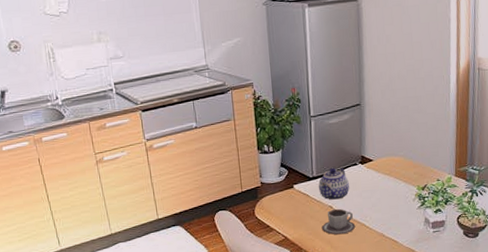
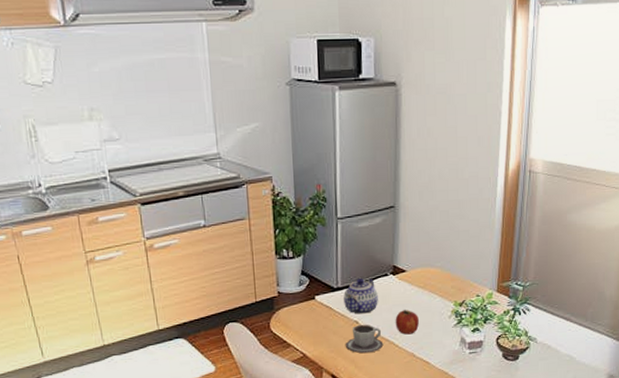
fruit: none [365,195,387,217] -> present [395,310,419,335]

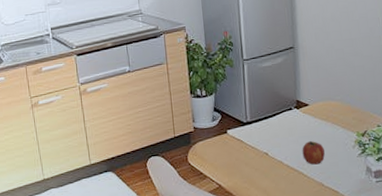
teapot: present [344,277,378,314] -> none [253,112,285,146]
cup: present [345,324,384,354] -> none [257,155,293,184]

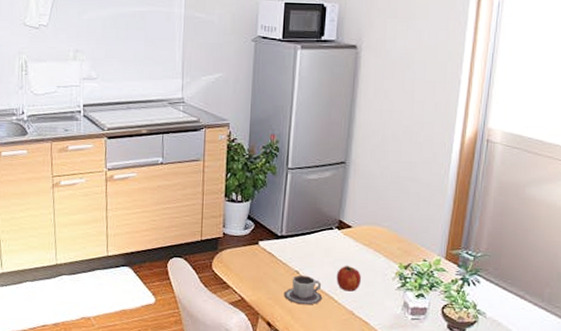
cup: none [257,155,293,184] -> present [283,274,323,305]

